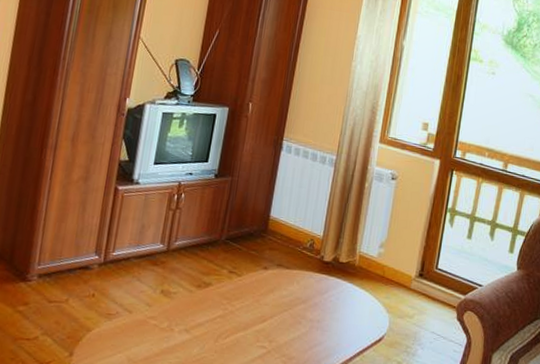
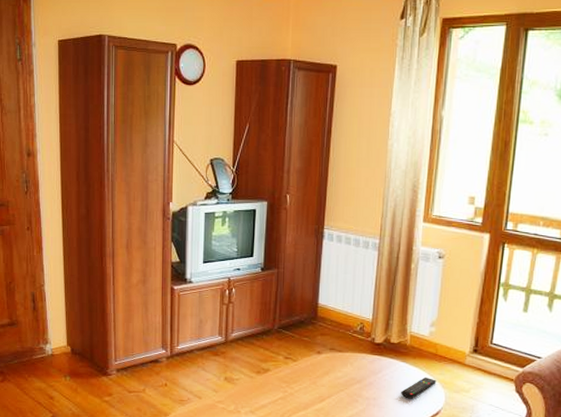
remote control: none [345,299,382,322] -> present [401,376,437,398]

